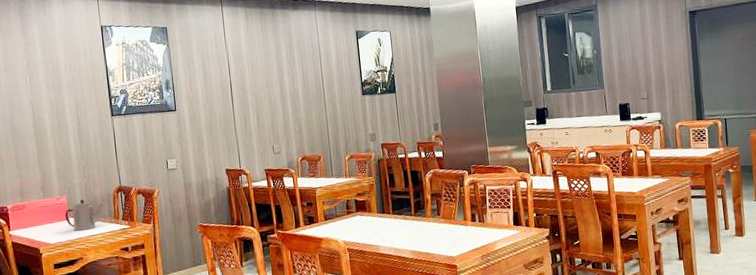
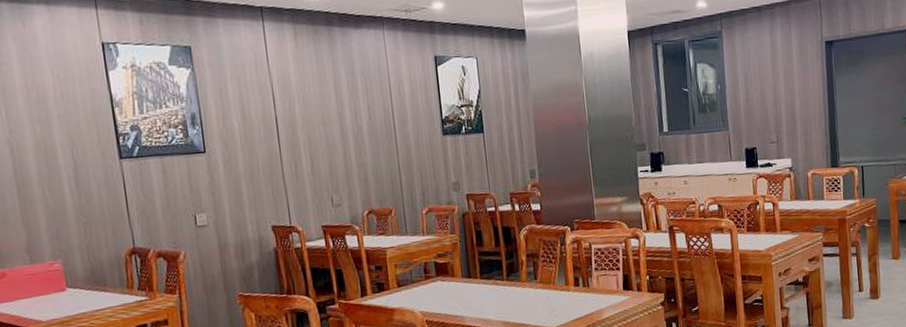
teapot: present [65,199,104,231] -> none [61,265,112,305]

